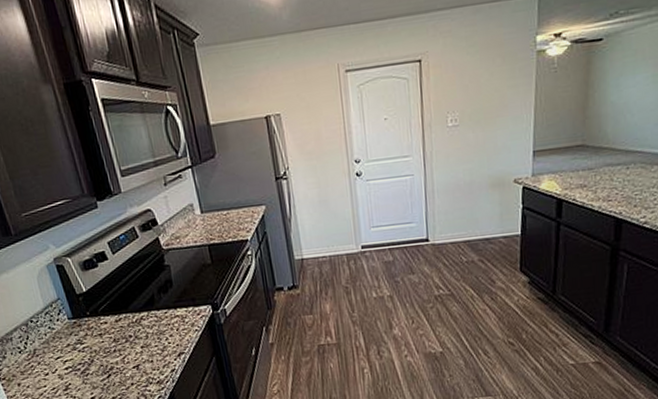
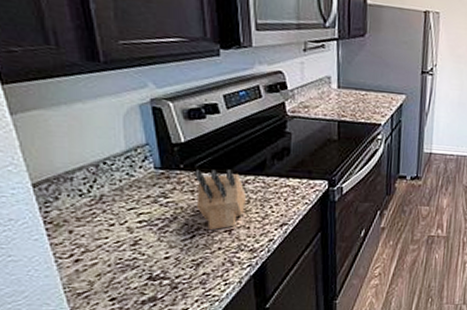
knife block: none [99,309,146,367] -> present [195,169,246,230]

